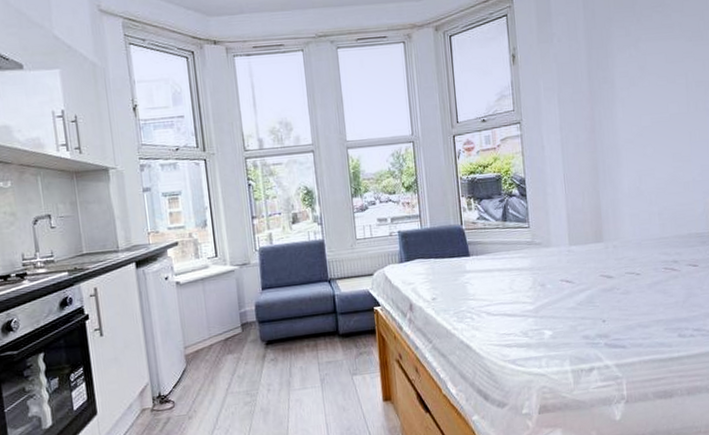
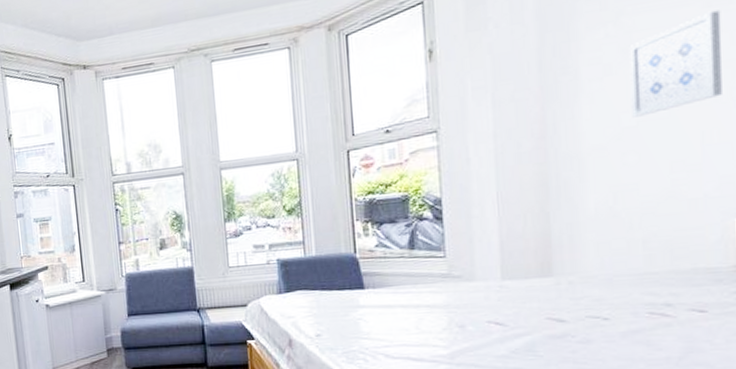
wall art: none [644,44,700,119] -> present [629,10,723,118]

